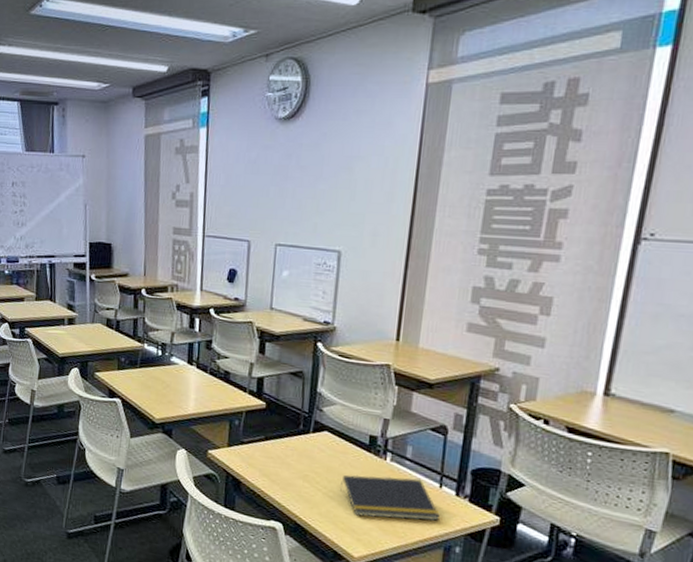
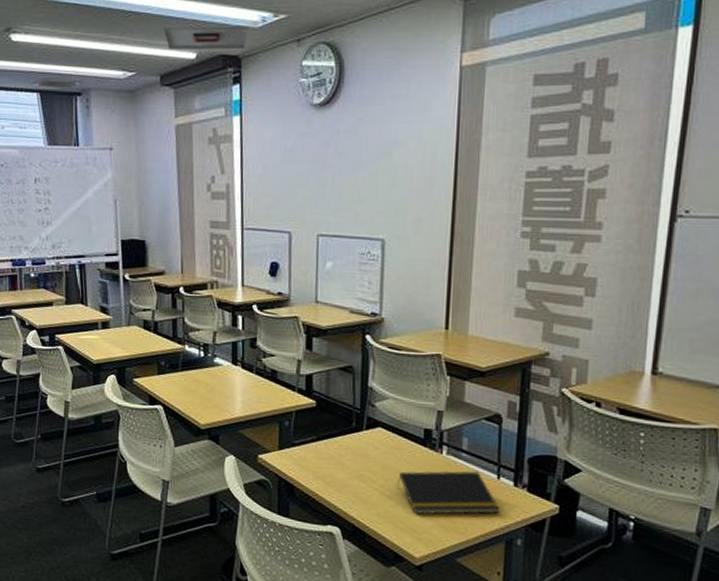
ceiling vent: none [138,40,220,63] -> present [164,25,249,50]

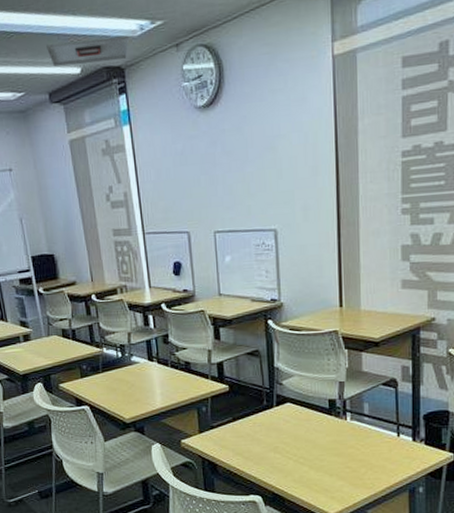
notepad: present [397,470,499,515] -> none [309,432,401,476]

